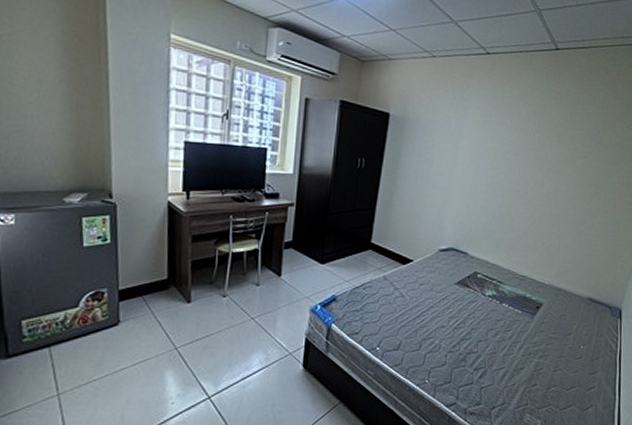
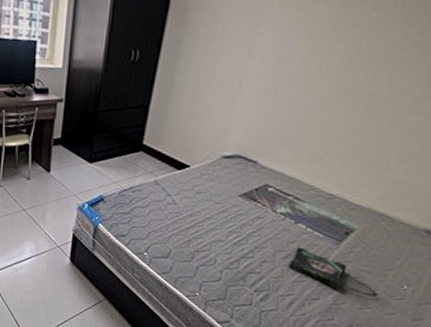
photo frame: none [499,324,565,360] -> present [288,247,379,297]

